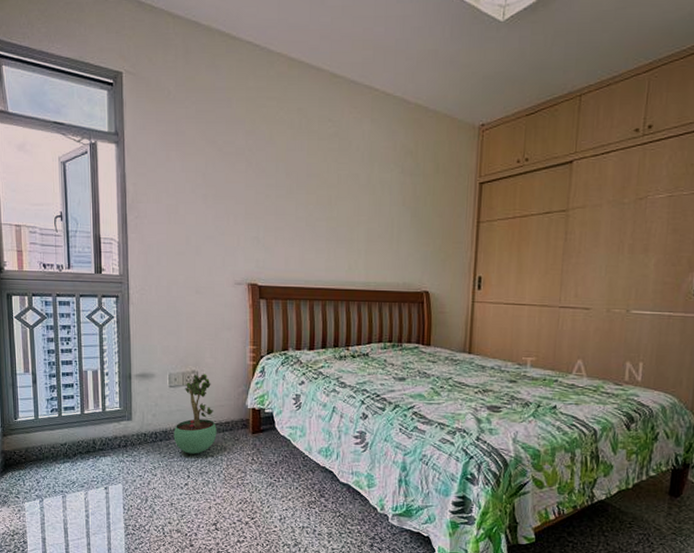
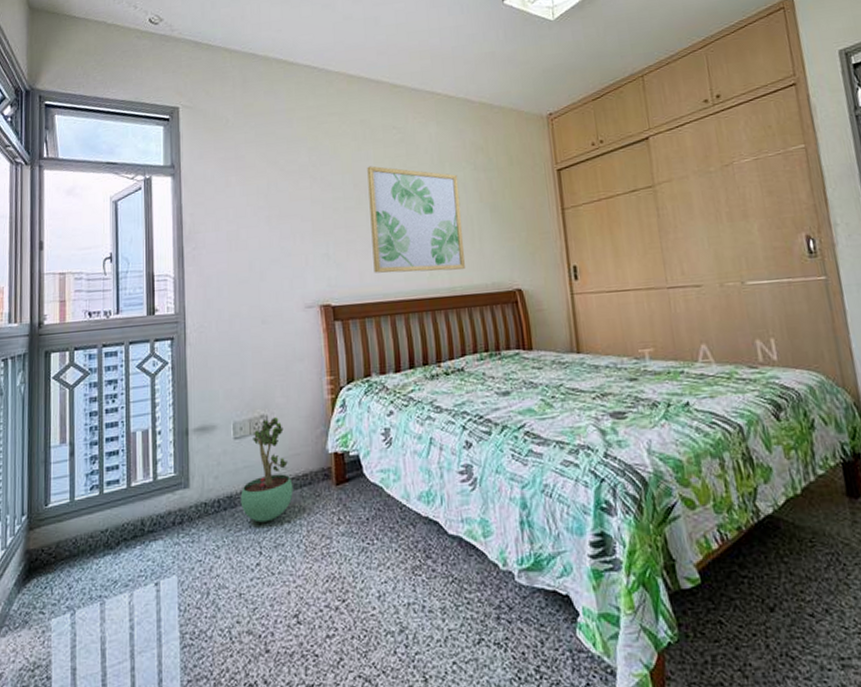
wall art: none [298,157,385,268] -> present [367,166,465,273]

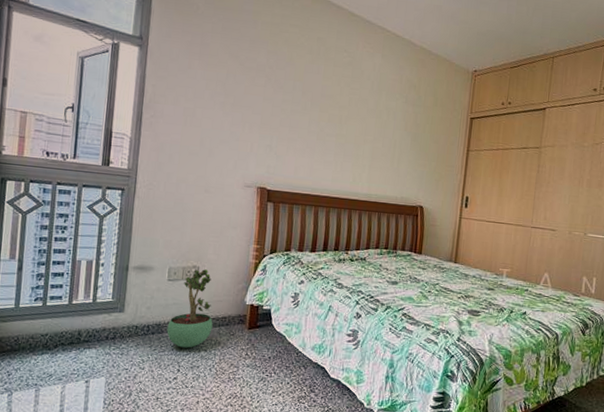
wall art: present [367,166,465,273] -> none [307,79,391,182]

